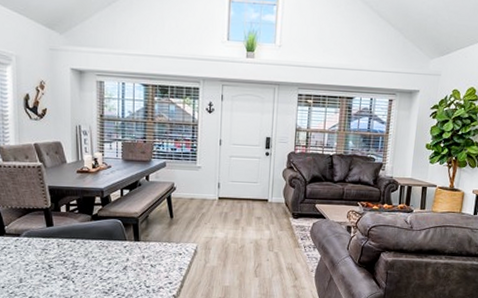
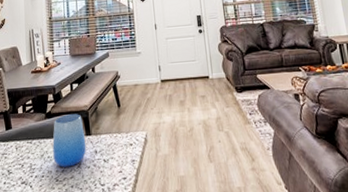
cup: none [98,219,134,268] -> present [52,114,87,168]

